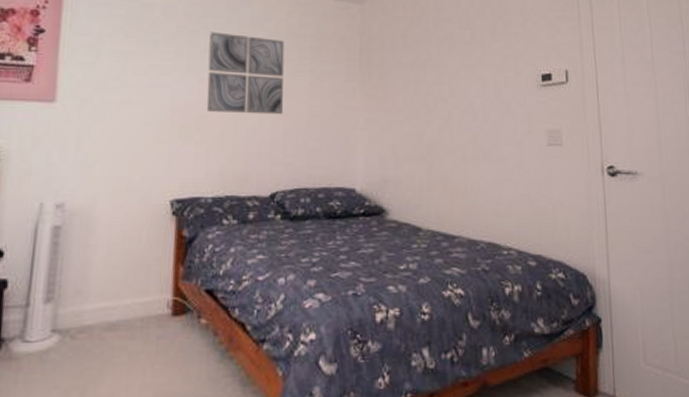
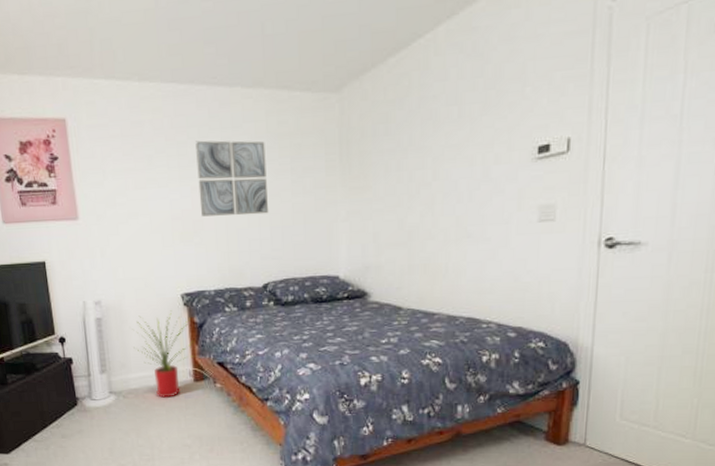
house plant: none [98,220,176,339] -> present [132,310,193,398]

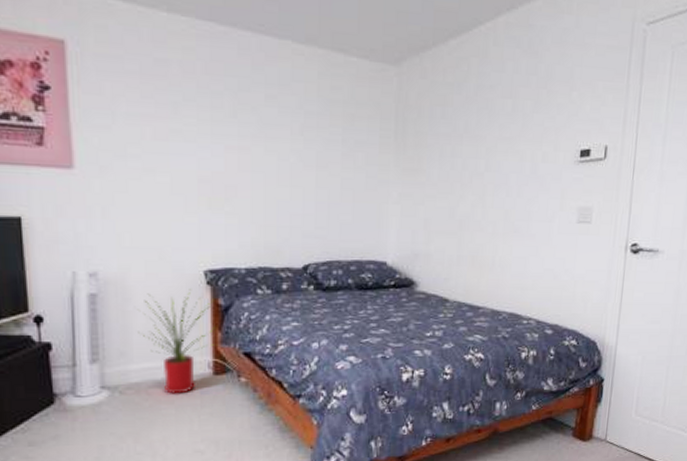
wall art: present [195,140,269,217] -> none [234,93,315,187]

